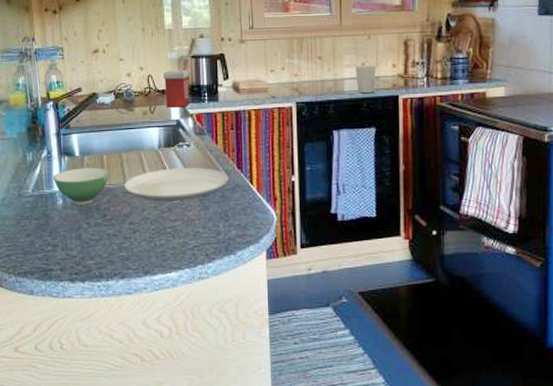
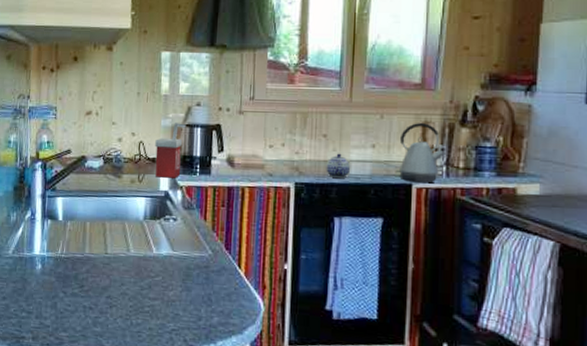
bowl: present [53,167,109,205] -> none [34,233,91,273]
plate: present [124,168,228,201] -> none [104,242,215,278]
teapot: none [323,72,345,95] -> present [326,153,351,178]
cup: present [356,65,380,94] -> none [364,147,391,180]
kettle: none [383,39,425,94] -> present [395,122,446,184]

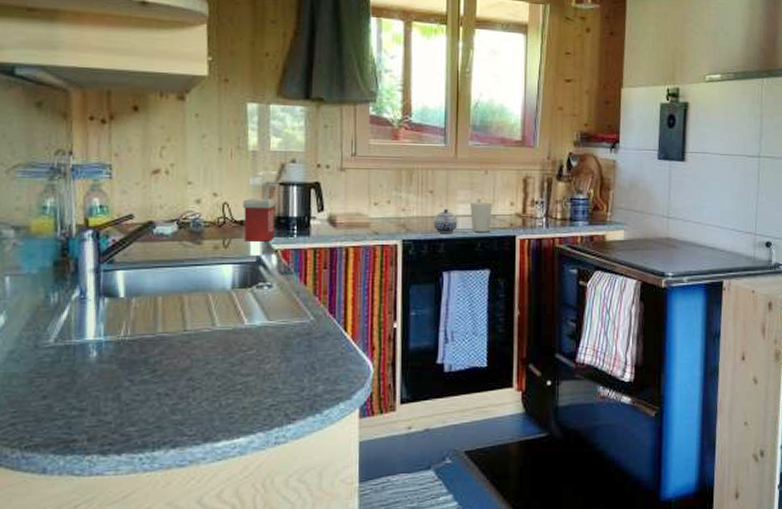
cup: none [364,147,391,180] -> present [470,202,496,233]
kettle: present [395,122,446,184] -> none [500,177,545,234]

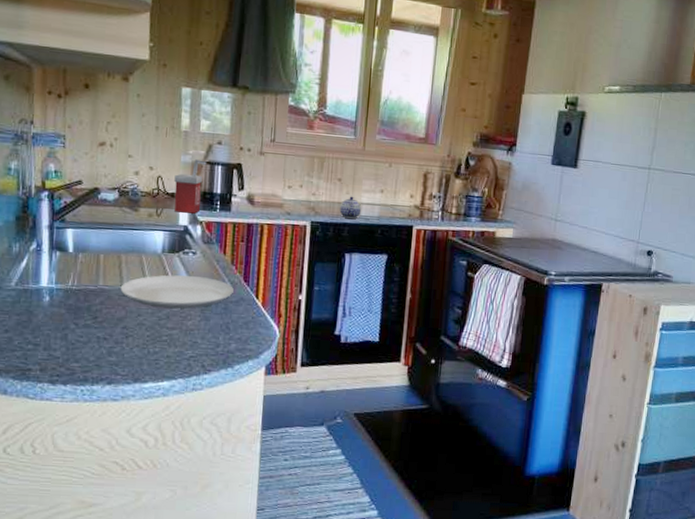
plate: none [183,312,318,353] -> present [120,274,234,309]
cup: present [470,202,496,233] -> none [373,192,396,221]

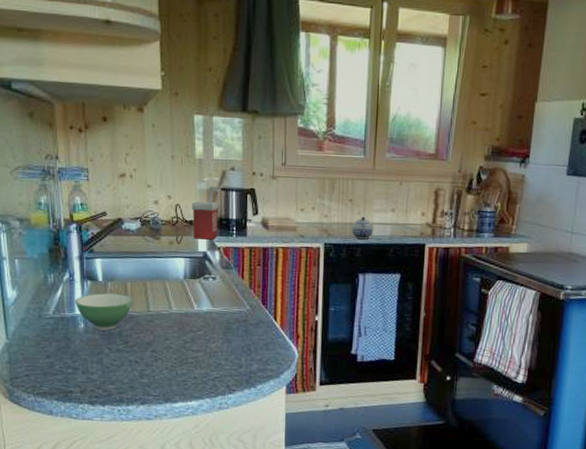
bowl: none [40,265,105,305] -> present [74,293,133,331]
plate: present [120,274,234,309] -> none [147,300,253,332]

